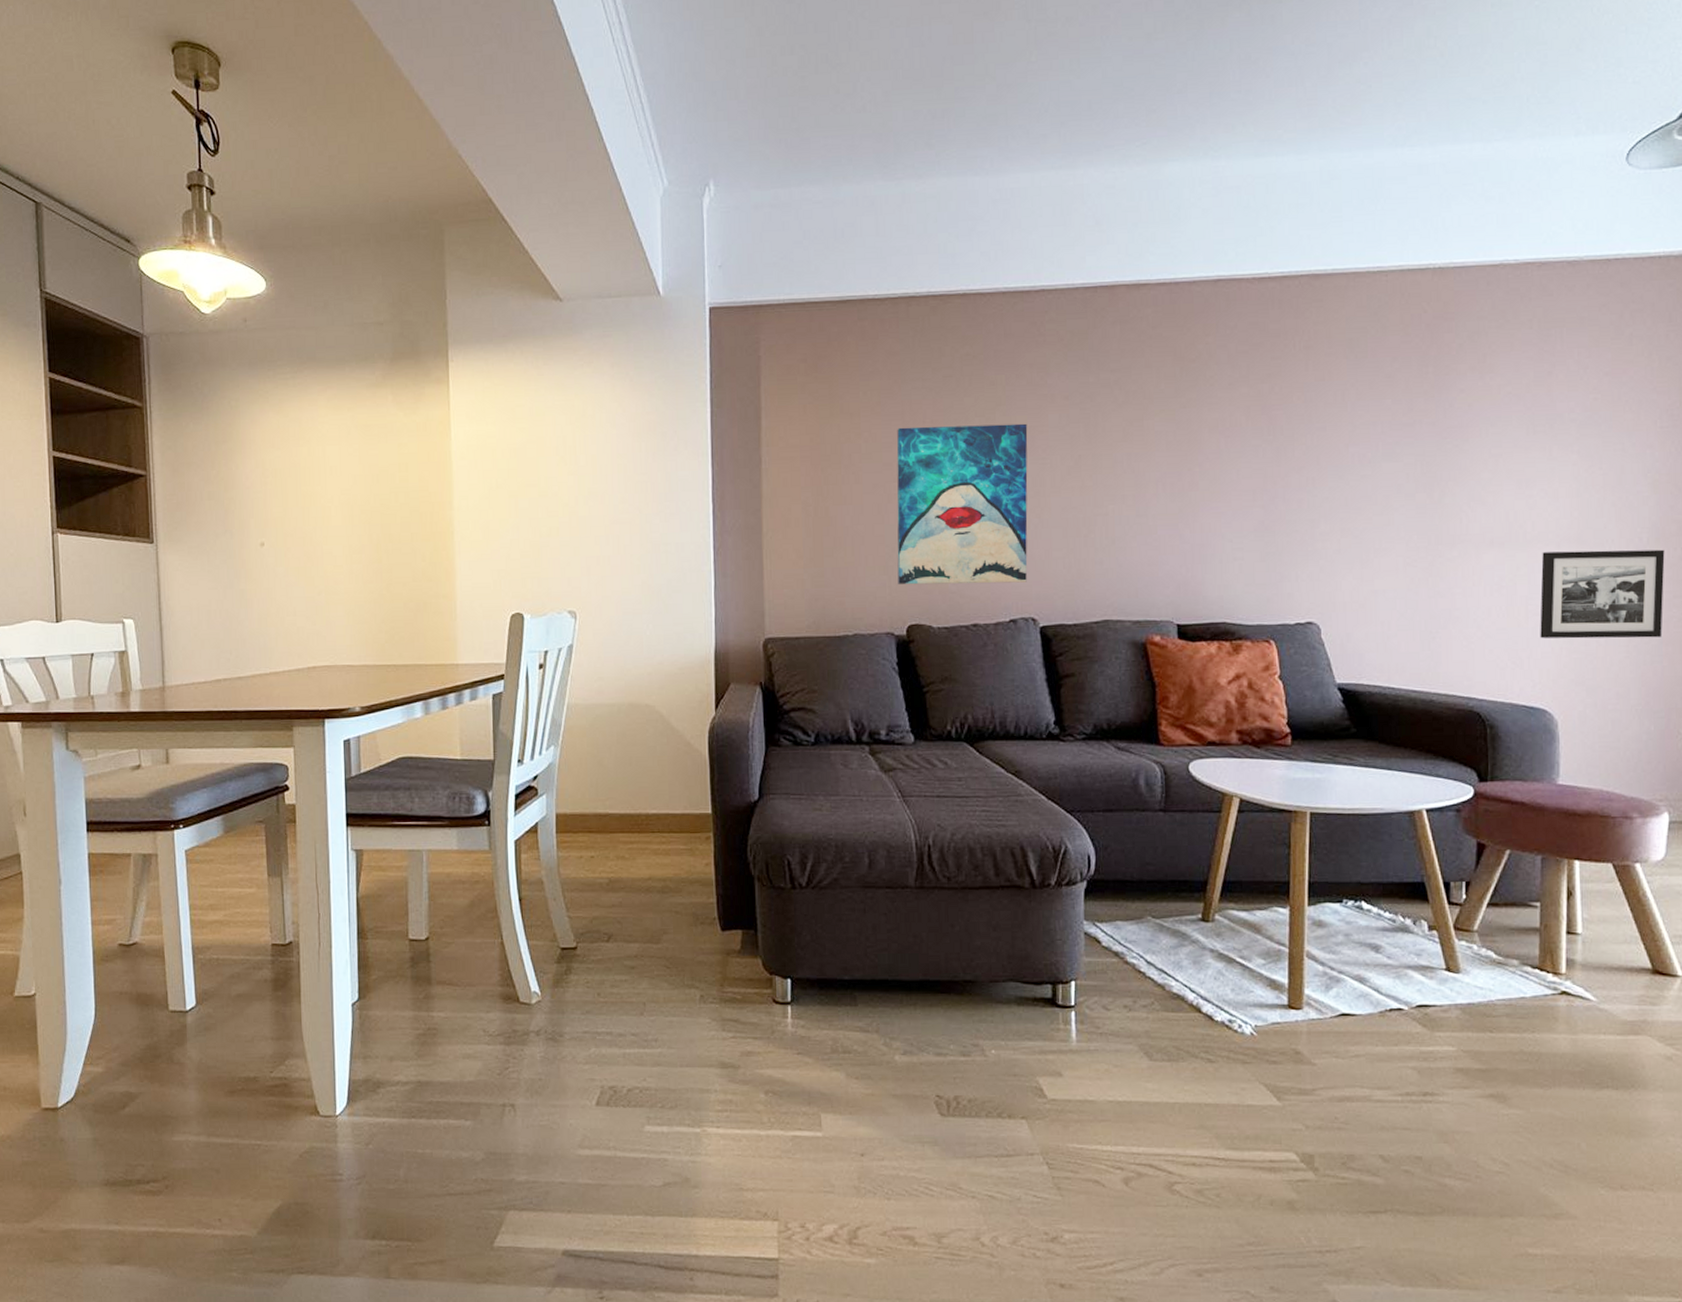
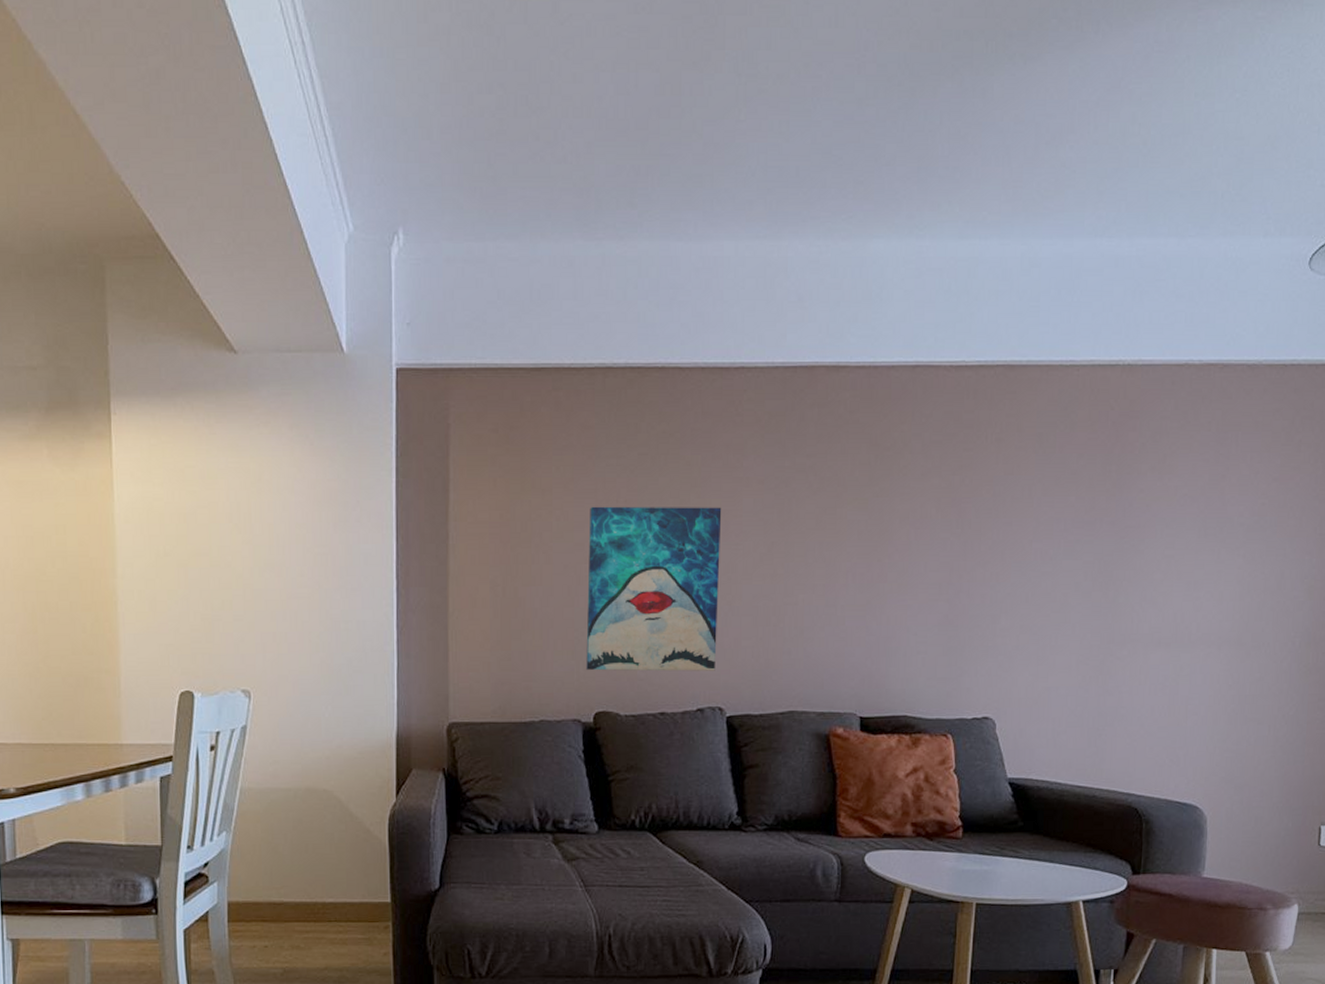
picture frame: present [1540,549,1665,639] -> none [1197,653,1314,739]

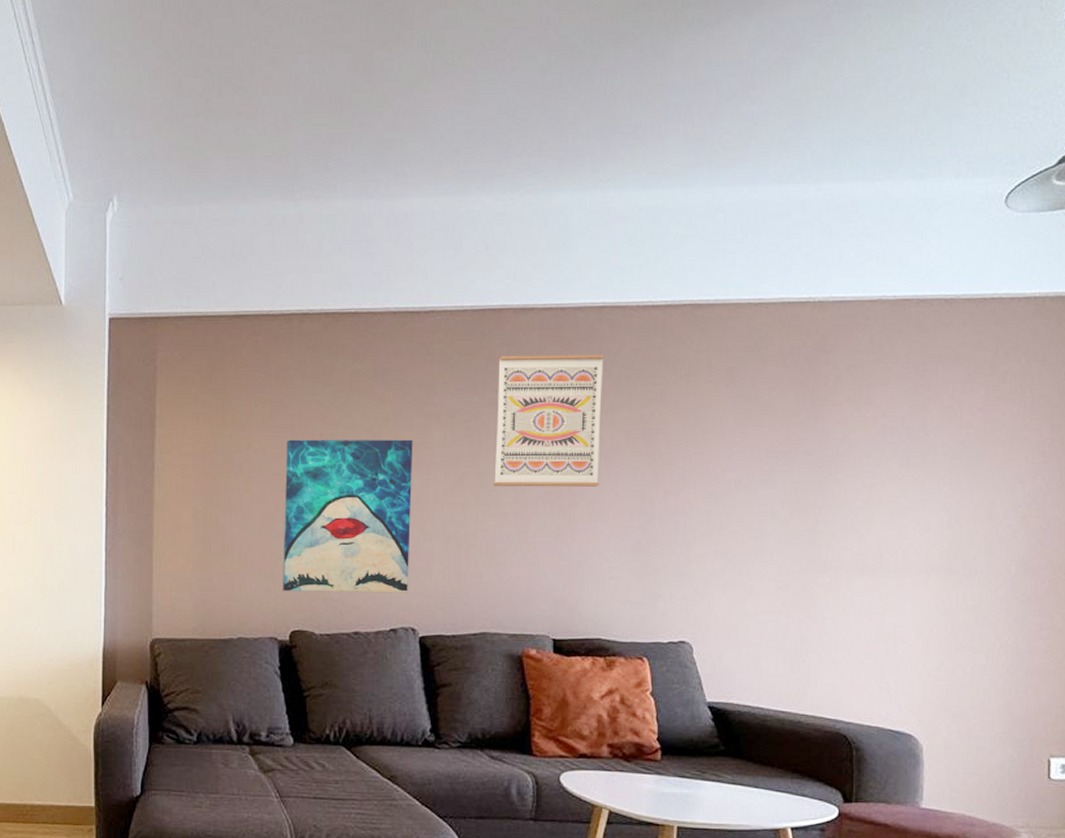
wall art: none [804,416,917,558] -> present [494,354,605,487]

